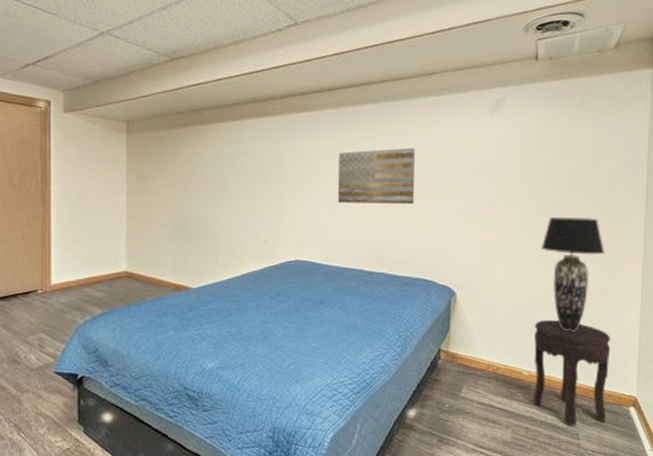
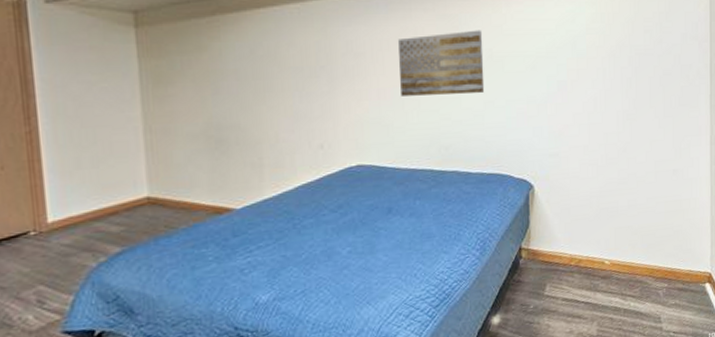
side table: present [532,319,611,426] -> none [613,203,686,311]
table lamp: present [540,217,605,332] -> none [615,95,676,215]

